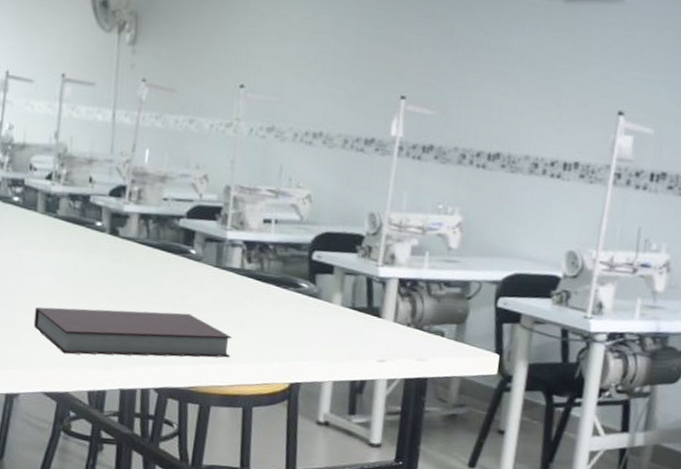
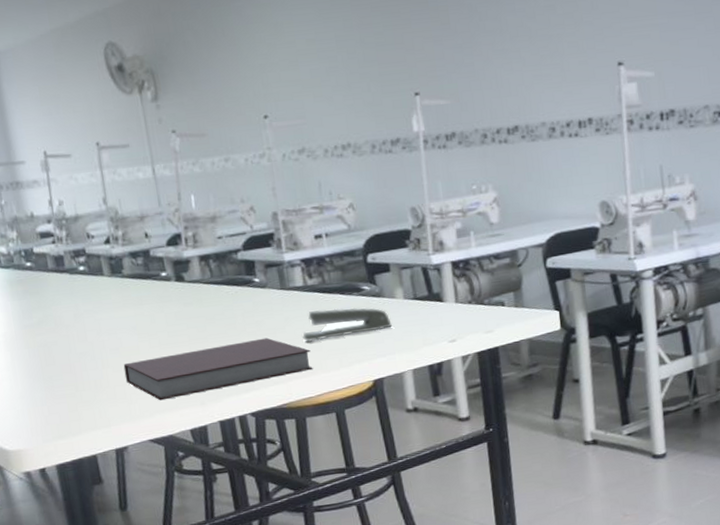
stapler: none [227,297,323,333] -> present [302,307,392,342]

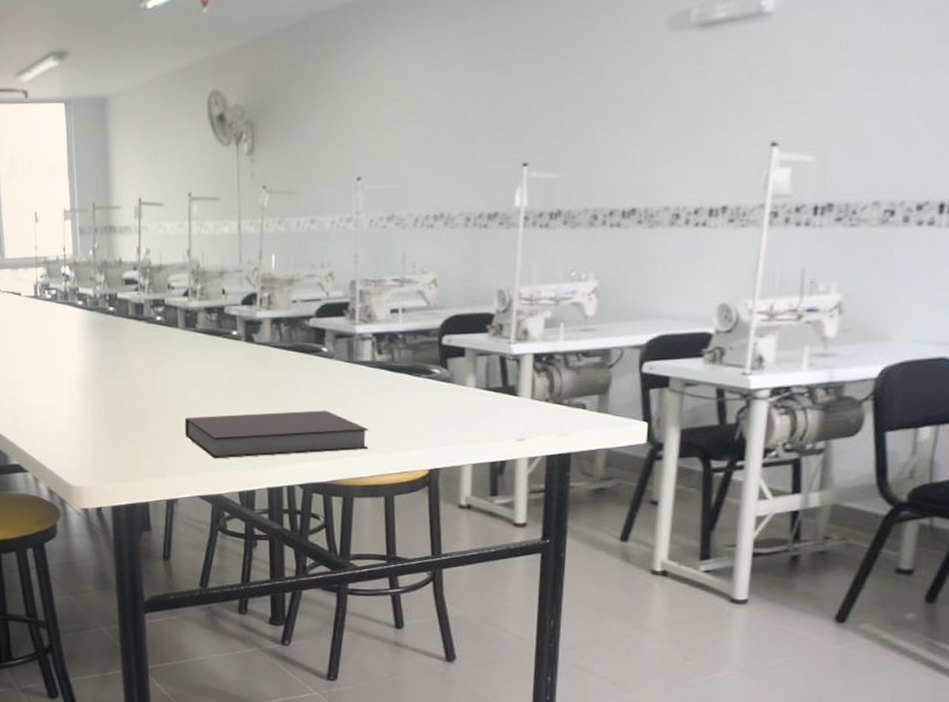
stapler: present [302,307,392,342] -> none [363,389,458,420]

